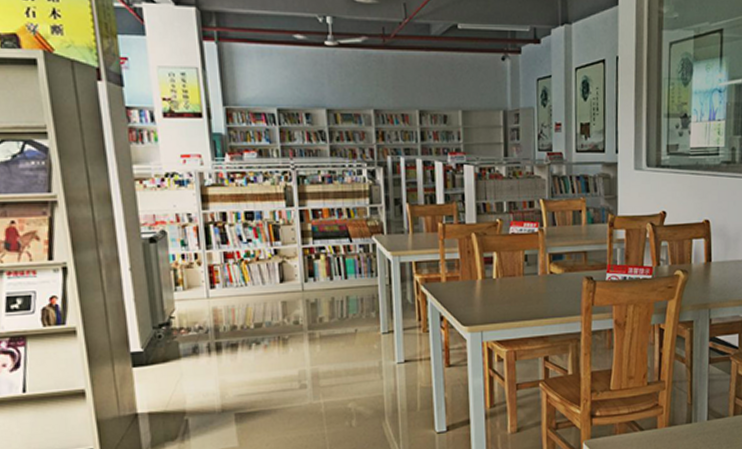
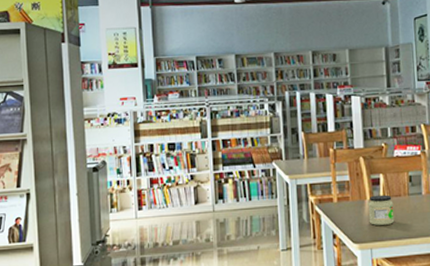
jar: none [479,274,508,307] -> present [368,194,395,225]

